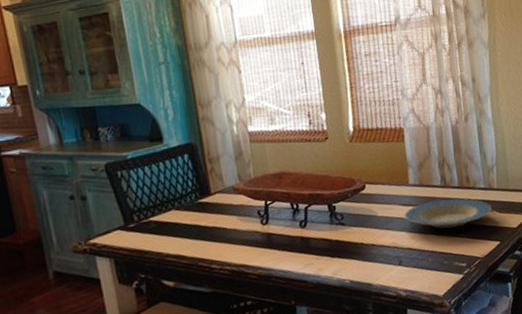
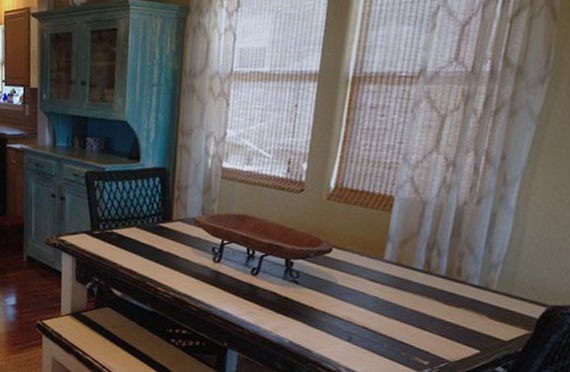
plate: present [405,198,492,229] -> none [369,284,481,321]

